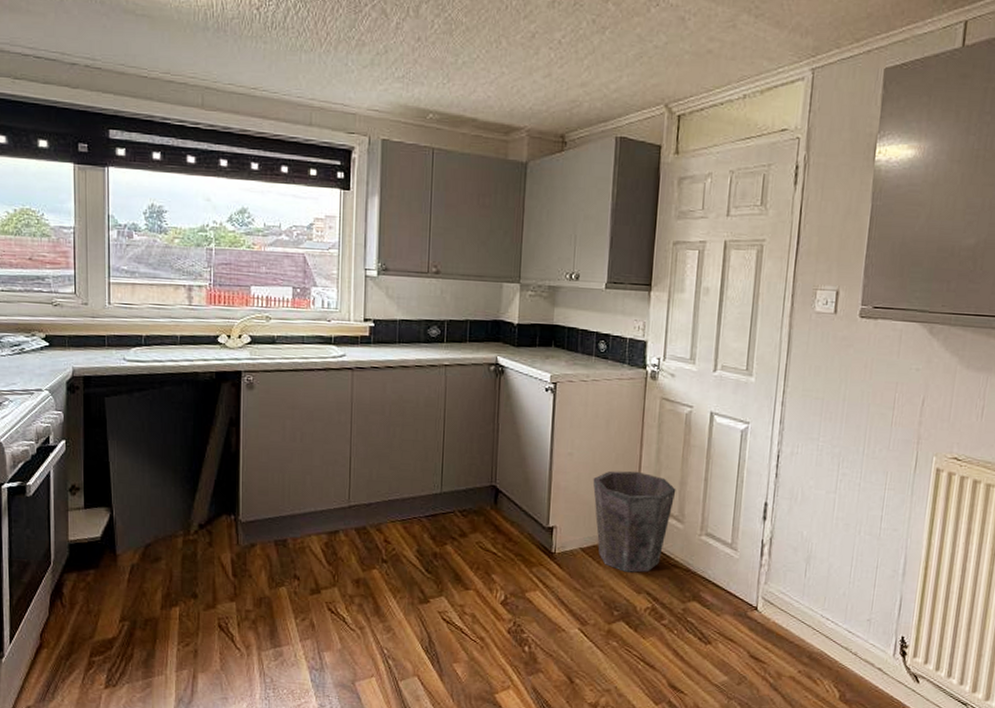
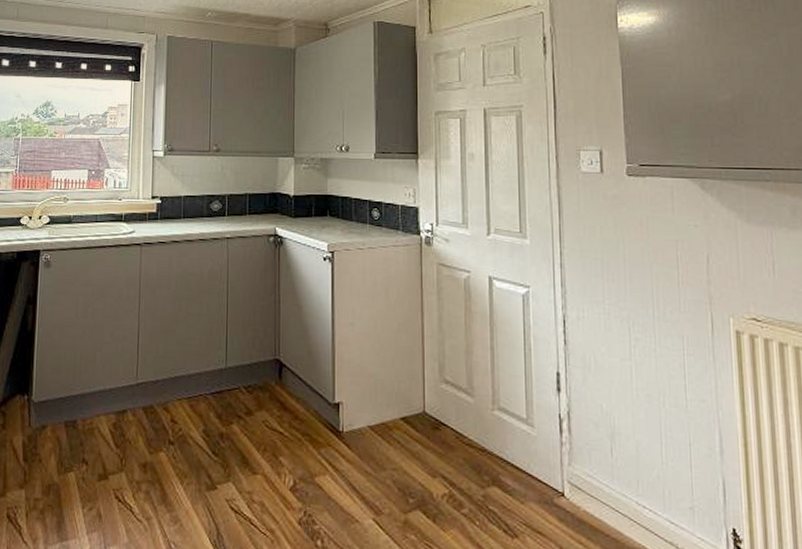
waste bin: present [592,470,676,573] -> none [376,340,462,453]

